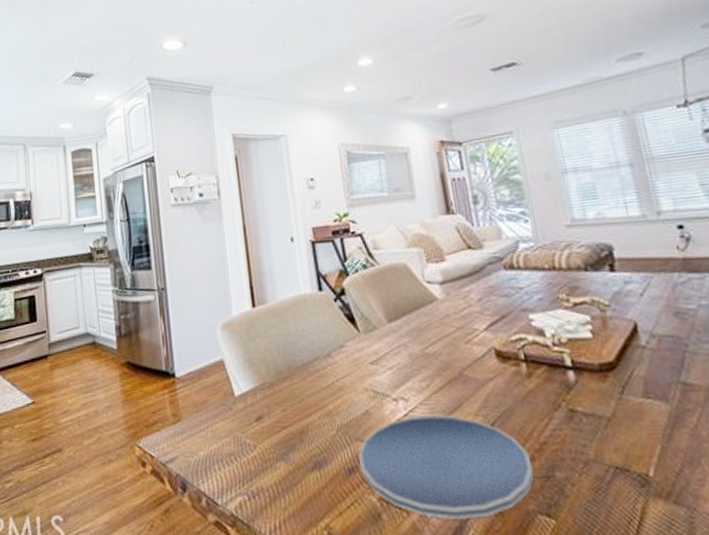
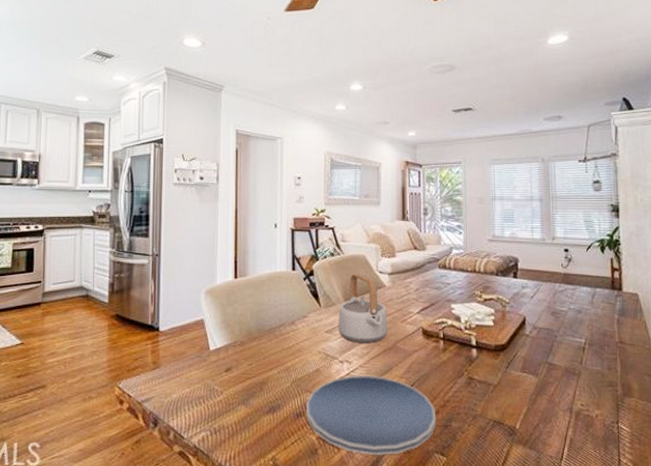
teapot: none [382,286,450,375] -> present [339,273,388,343]

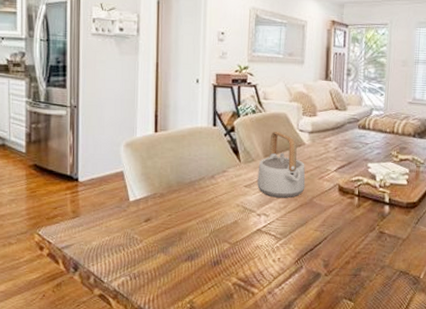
plate: present [306,374,437,455] -> none [223,227,347,300]

